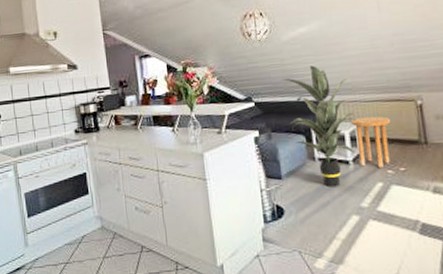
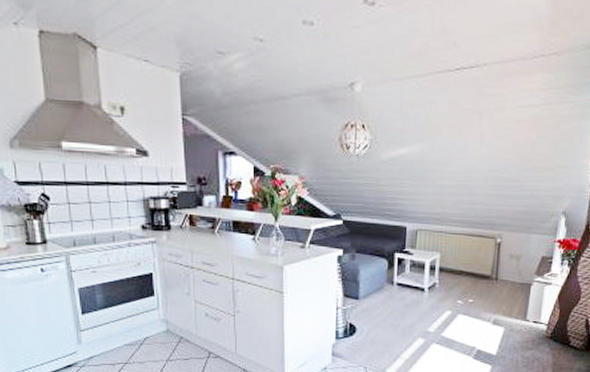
indoor plant: present [281,65,357,187] -> none [373,190,439,311]
side table: present [350,116,391,169] -> none [432,248,470,298]

